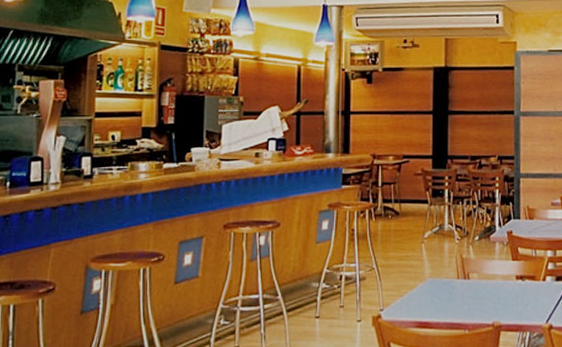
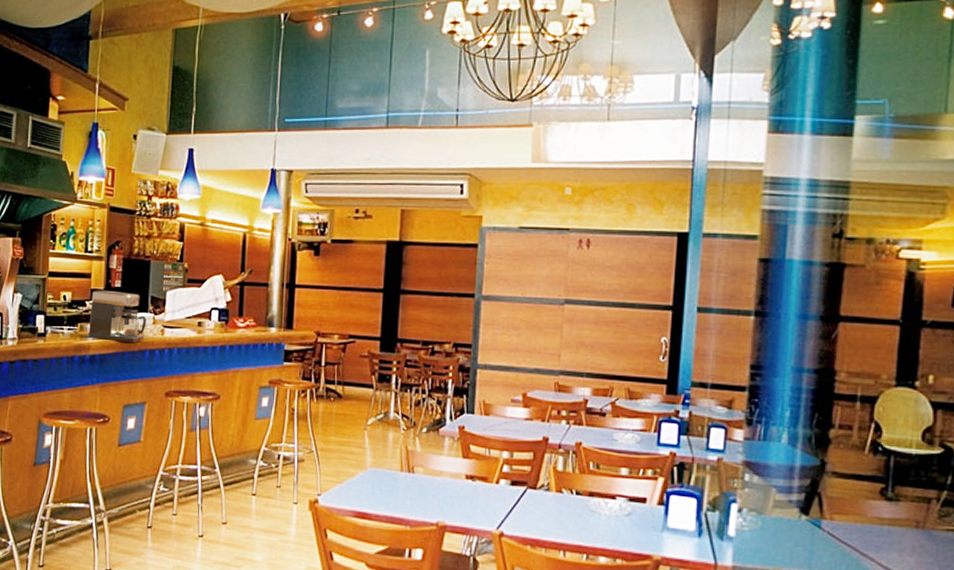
coffee maker: none [140,127,202,179] -> present [88,290,147,344]

